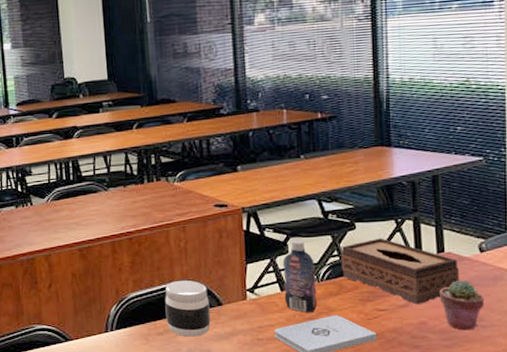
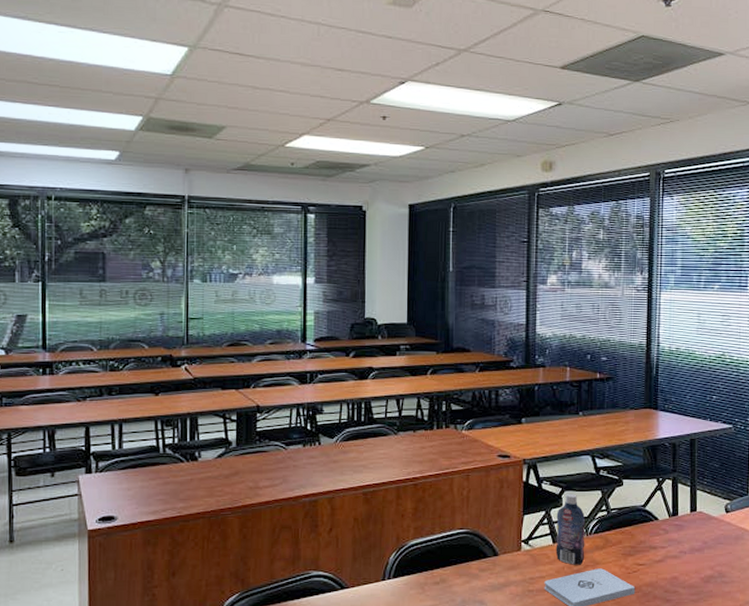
jar: present [165,280,211,337] -> none [443,528,486,587]
tissue box: present [341,238,459,305] -> none [608,495,708,560]
potted succulent: present [440,279,485,331] -> none [691,537,727,586]

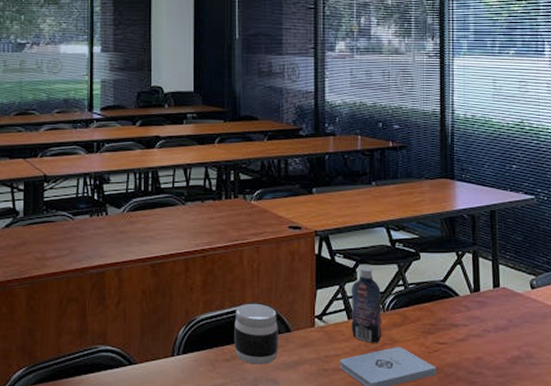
jar: none [443,528,486,587] -> present [234,303,278,365]

